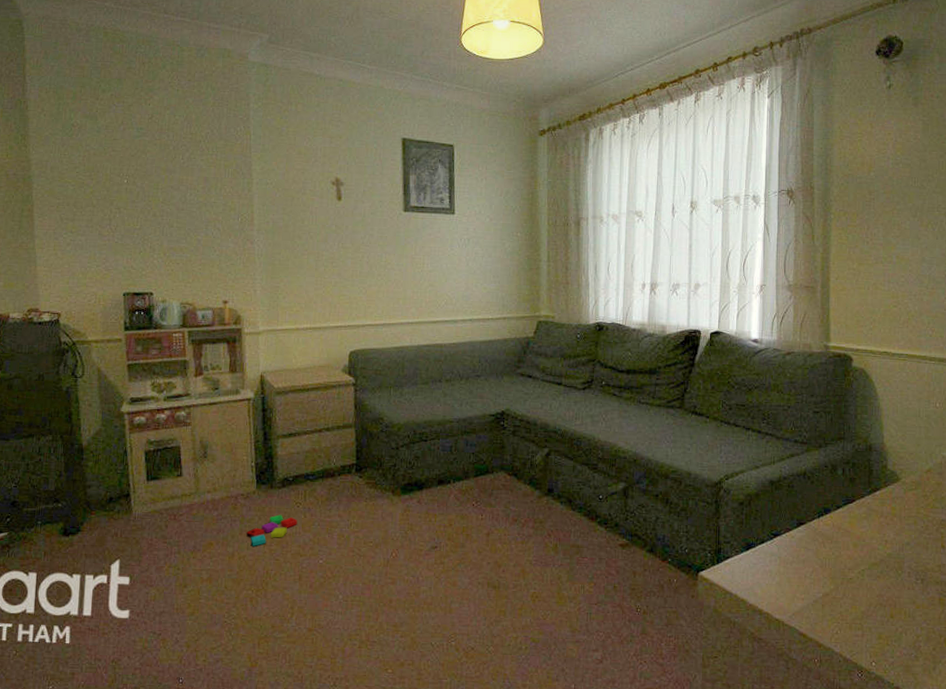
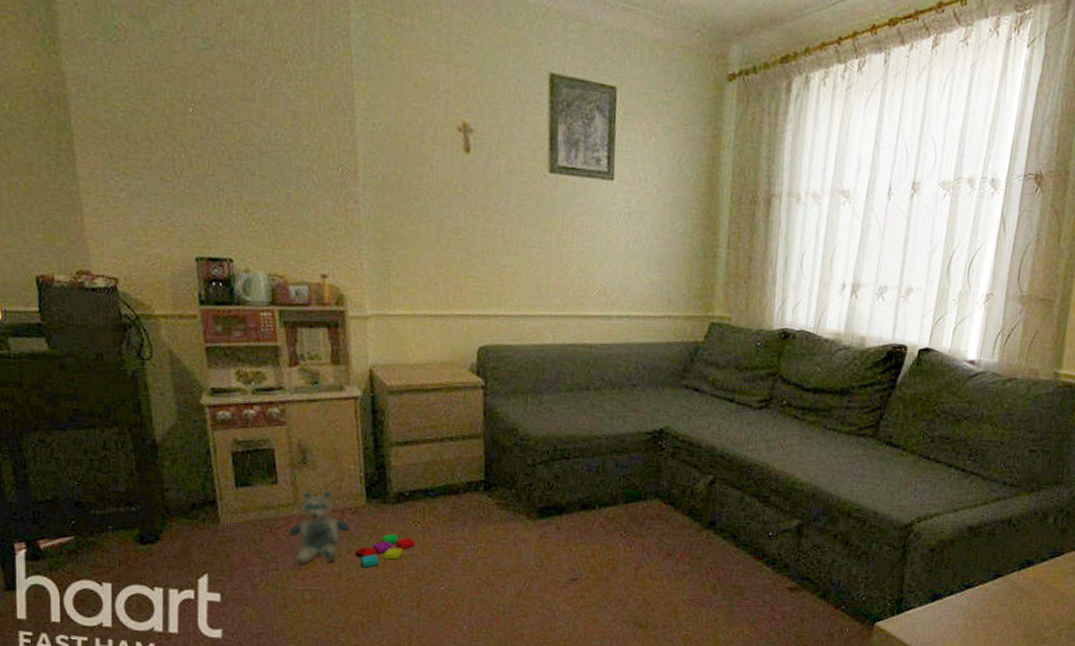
polar bear: none [189,479,243,547] -> present [288,490,351,565]

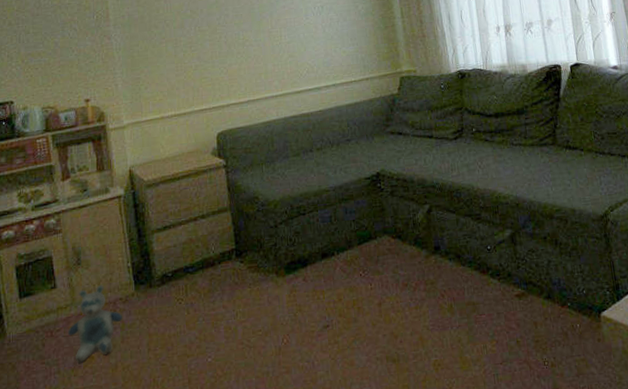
toy blocks: present [354,533,415,568] -> none [127,314,181,354]

